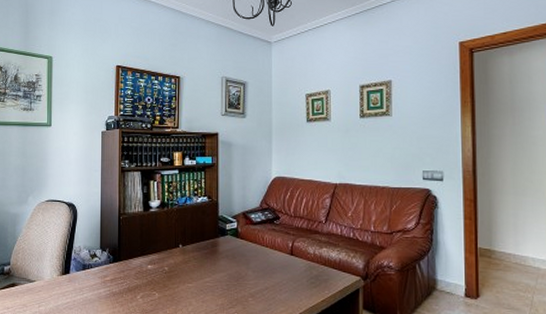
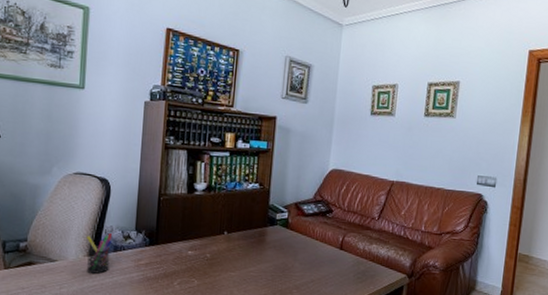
pen holder: none [59,253,81,291] -> present [86,233,112,274]

